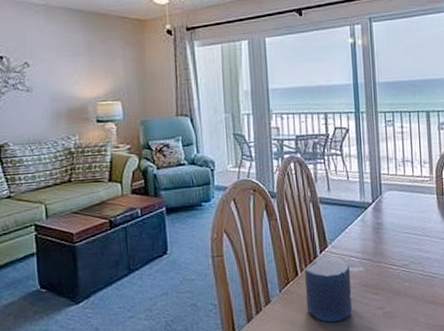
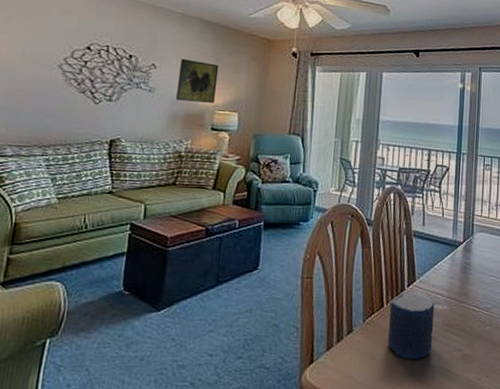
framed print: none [53,52,96,97] -> present [176,58,219,103]

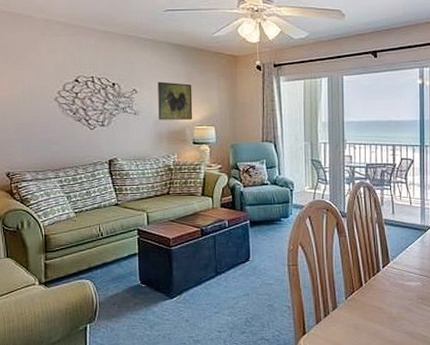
candle: present [387,292,435,359] -> none [368,272,409,328]

